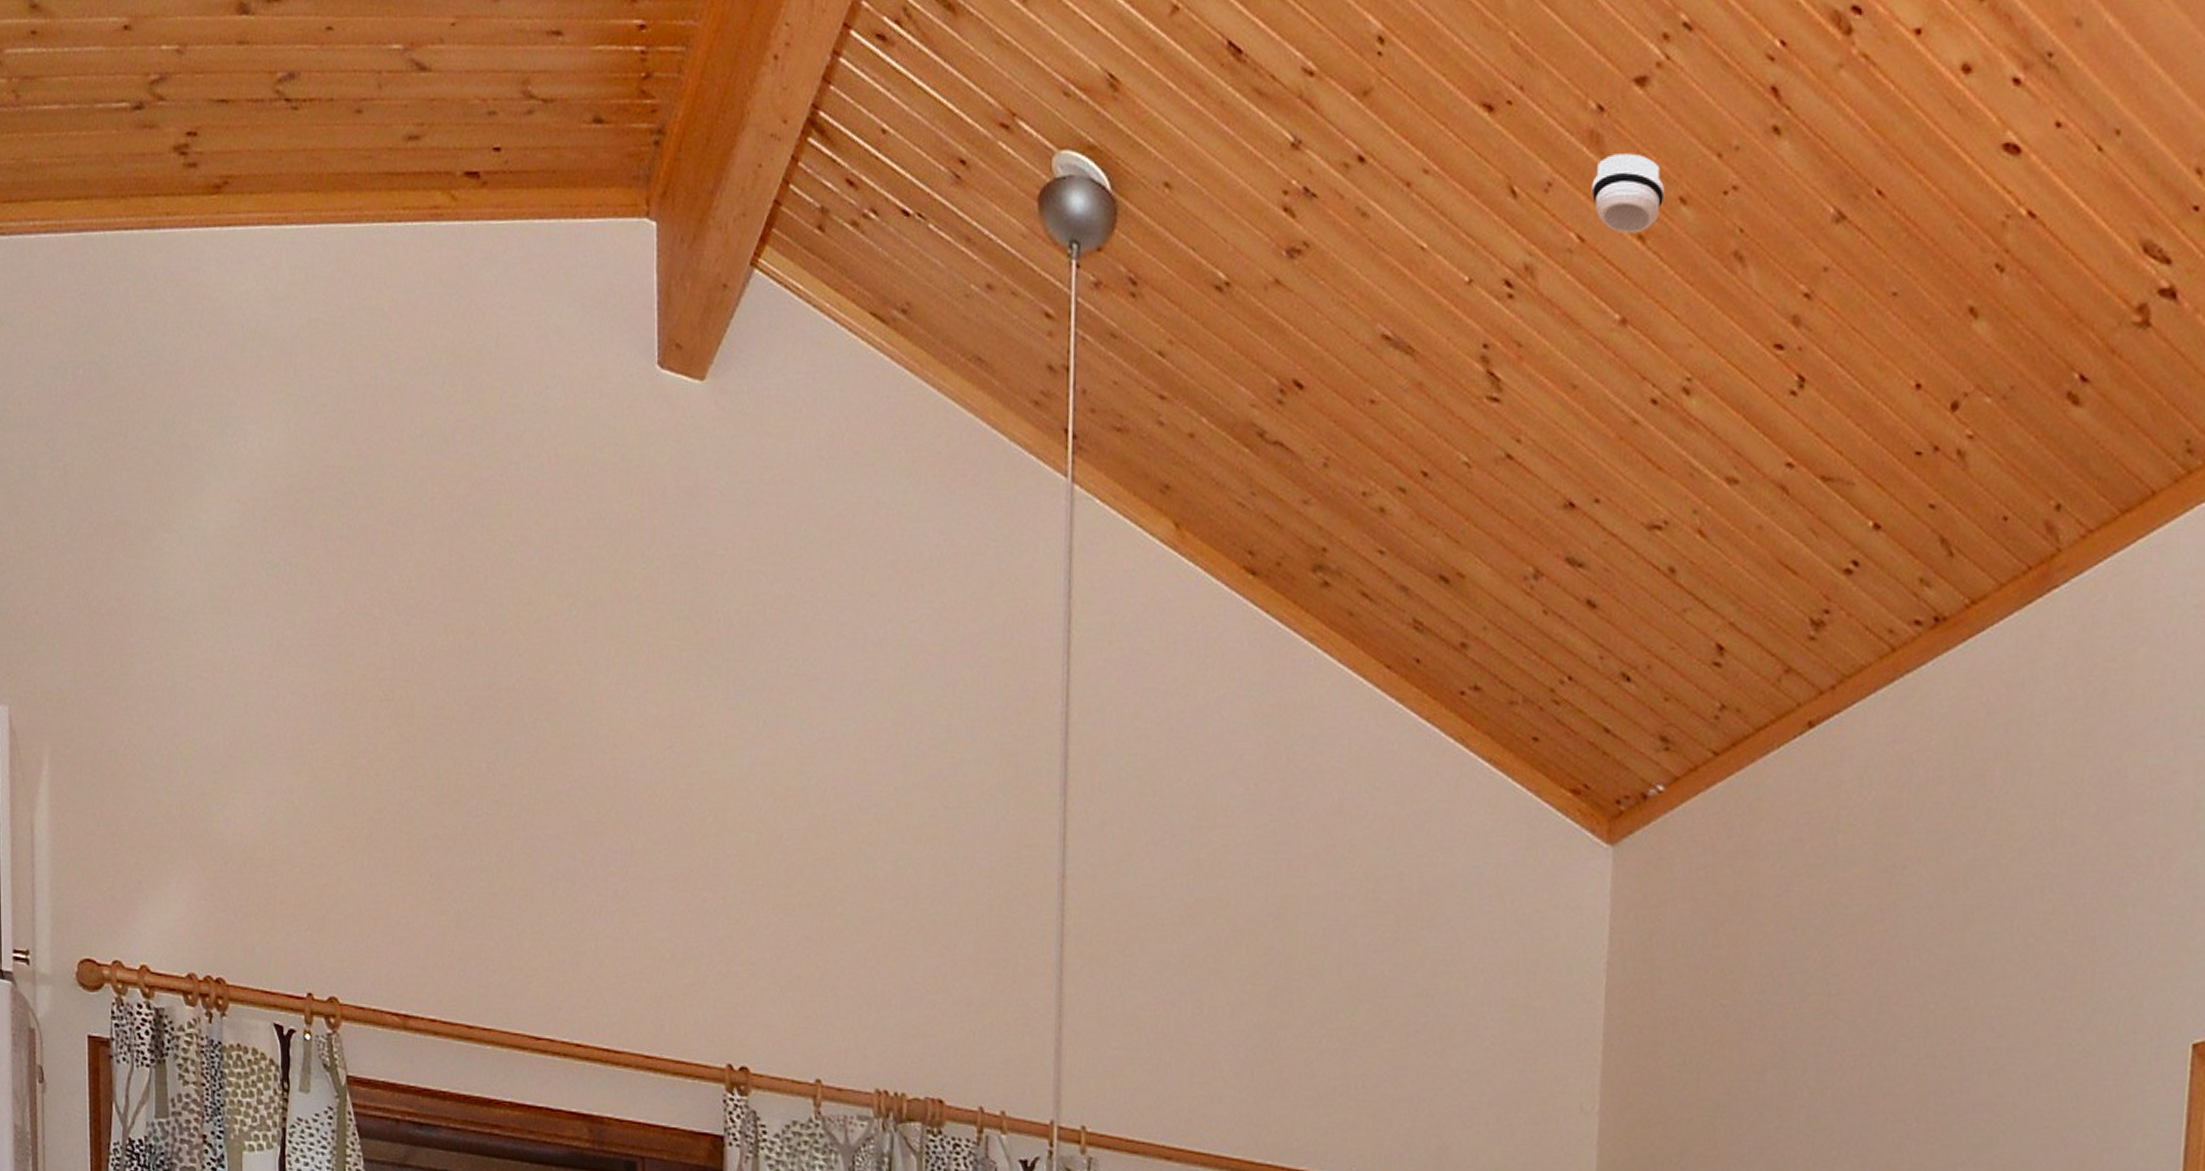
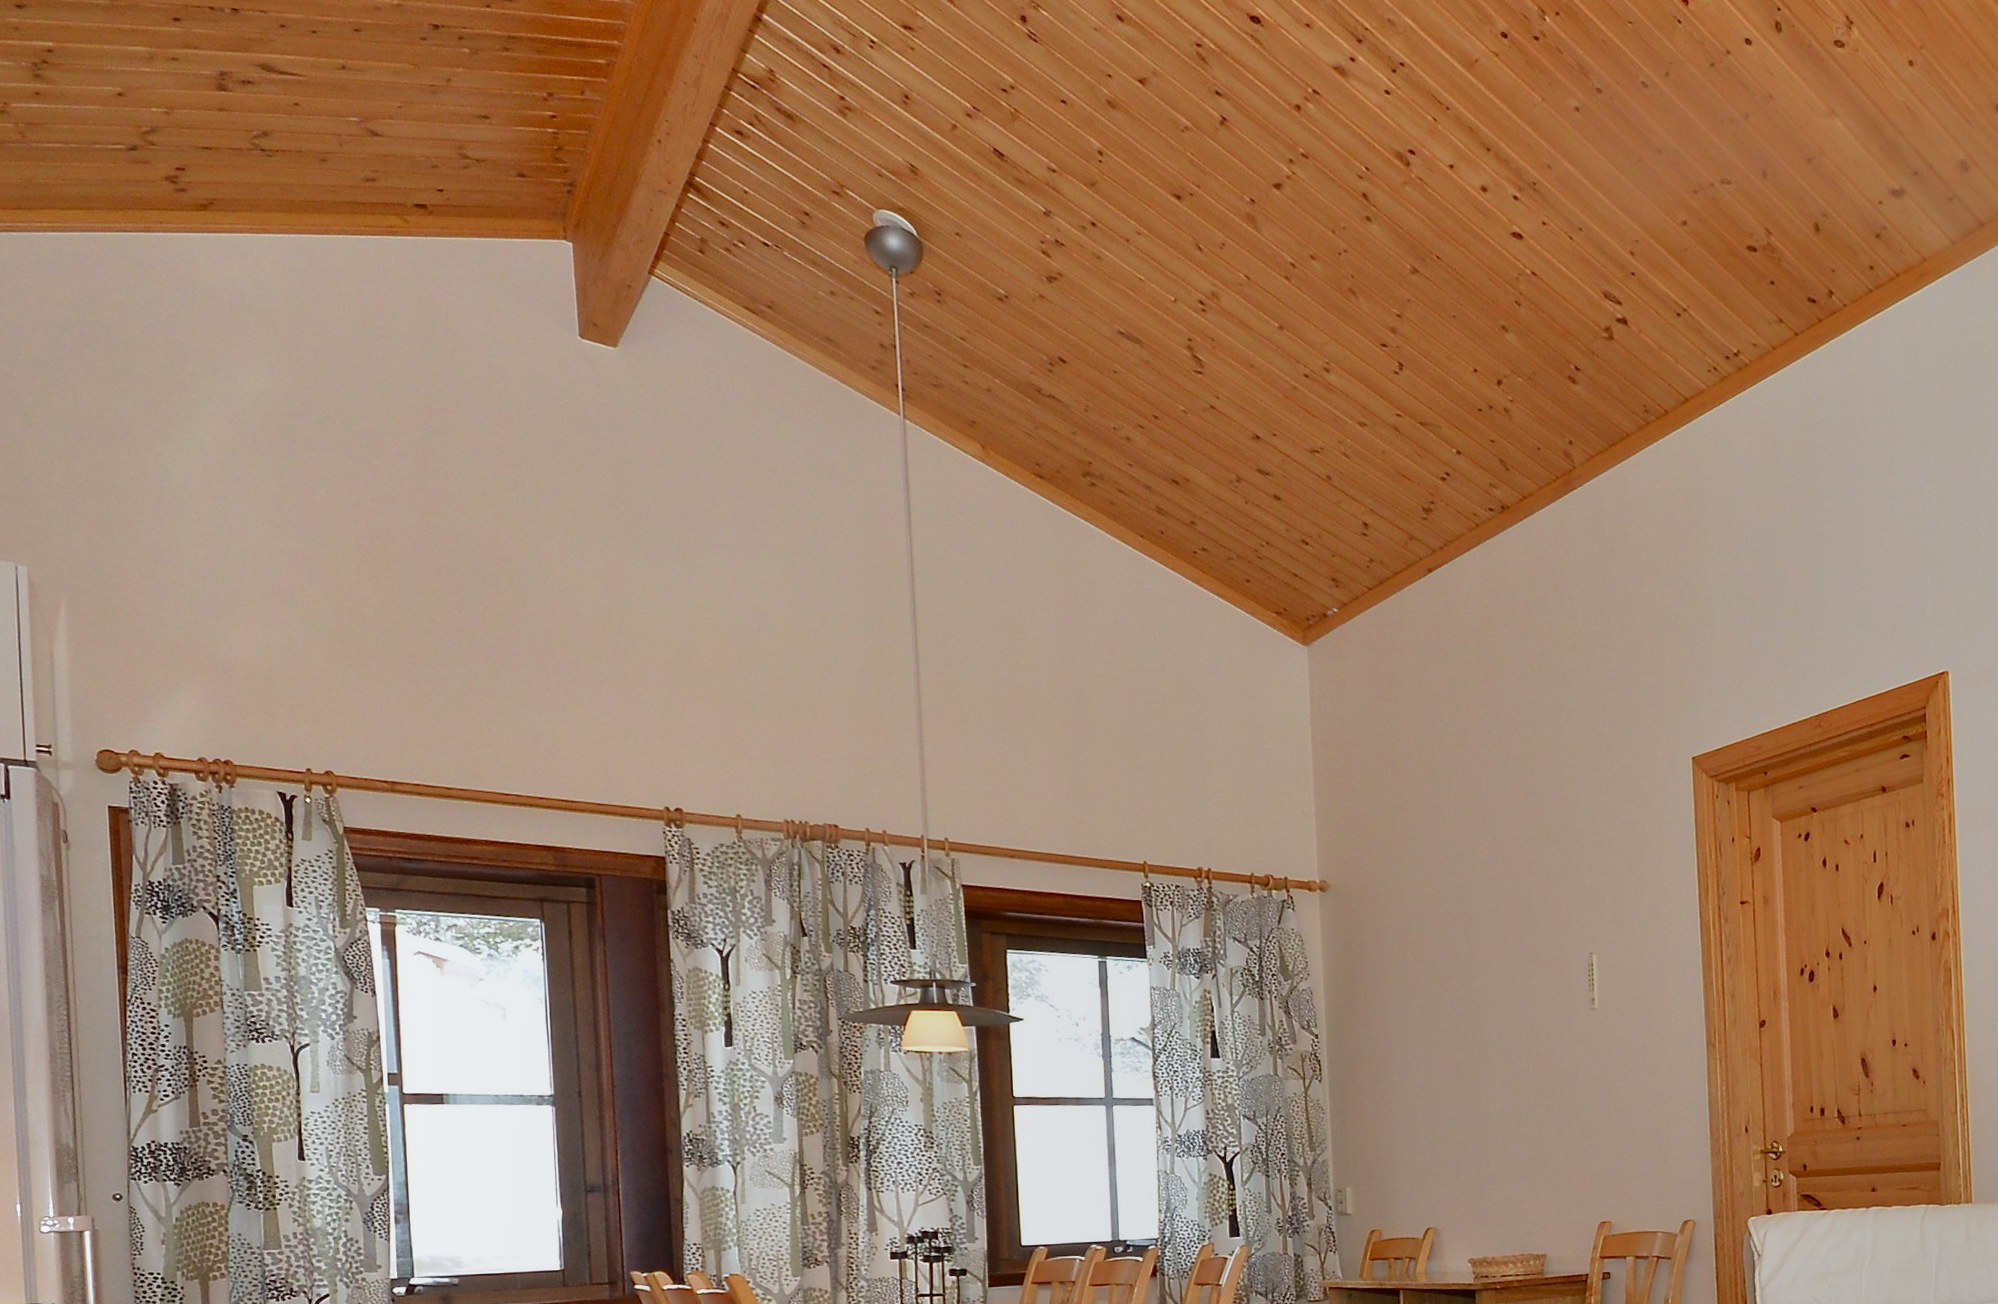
smoke detector: present [1591,153,1665,234] -> none [1251,228,1300,276]

